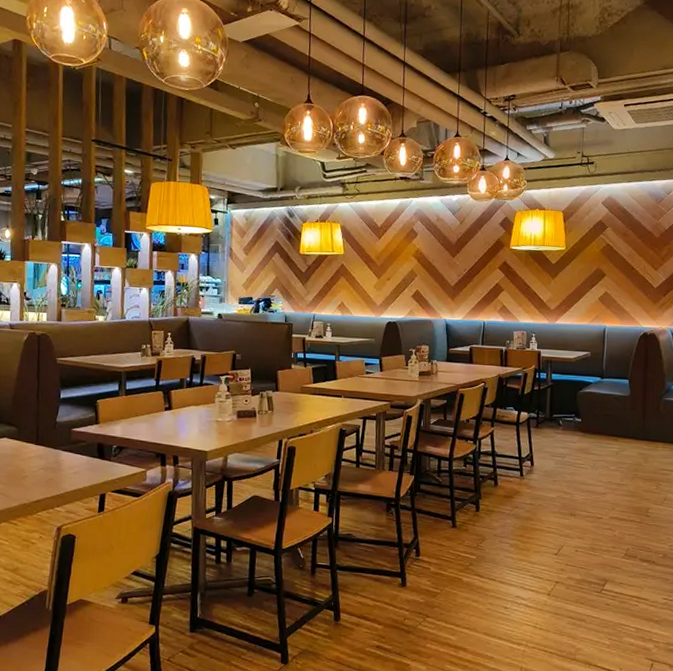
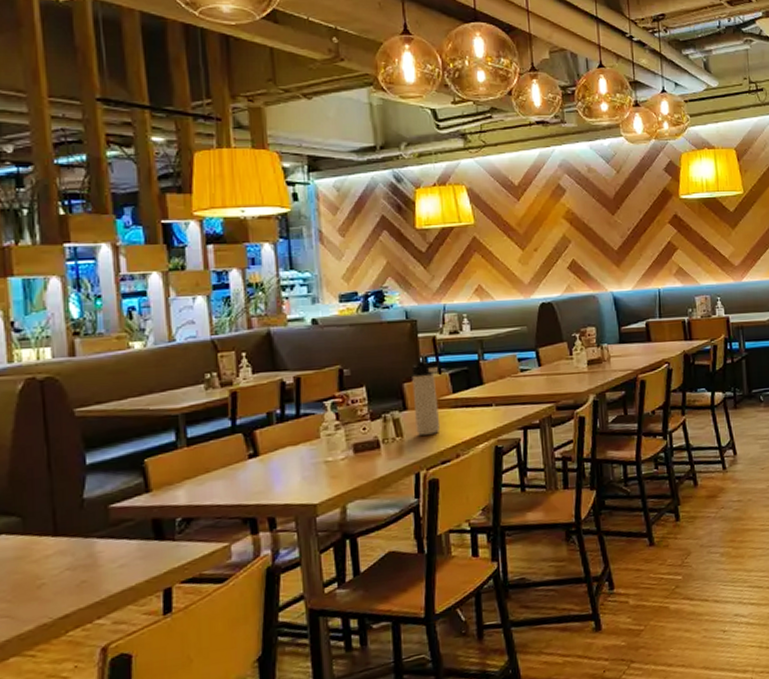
thermos bottle: none [283,355,307,412] -> present [411,360,441,435]

